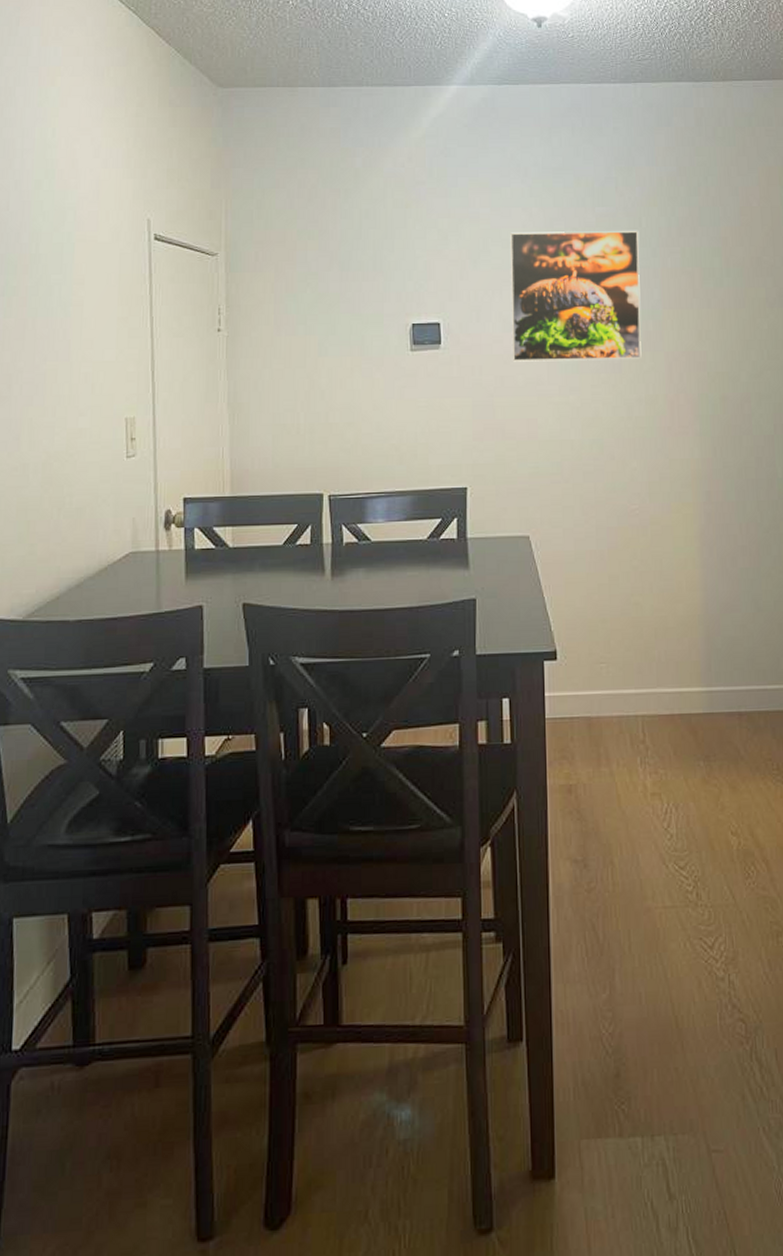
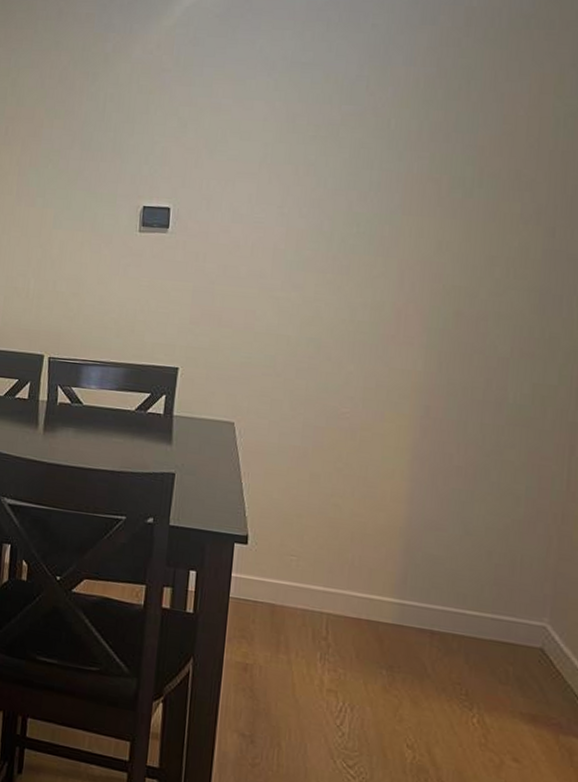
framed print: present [510,230,642,362] -> none [238,125,386,263]

